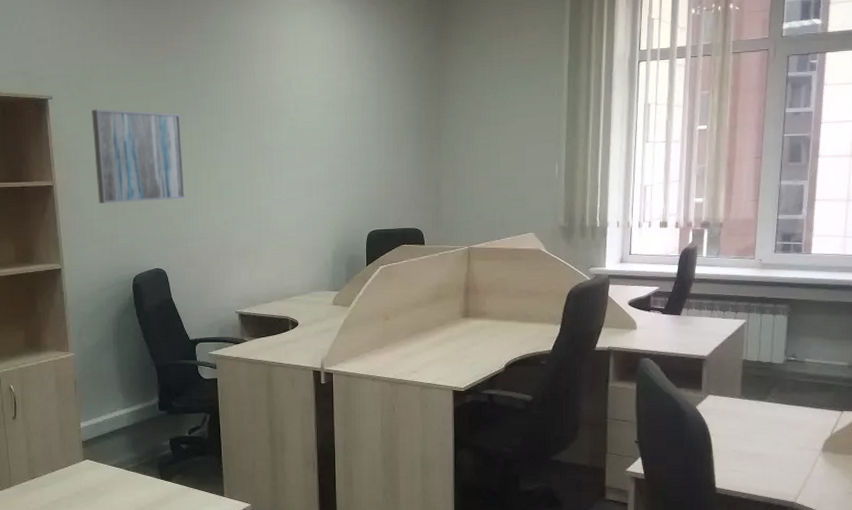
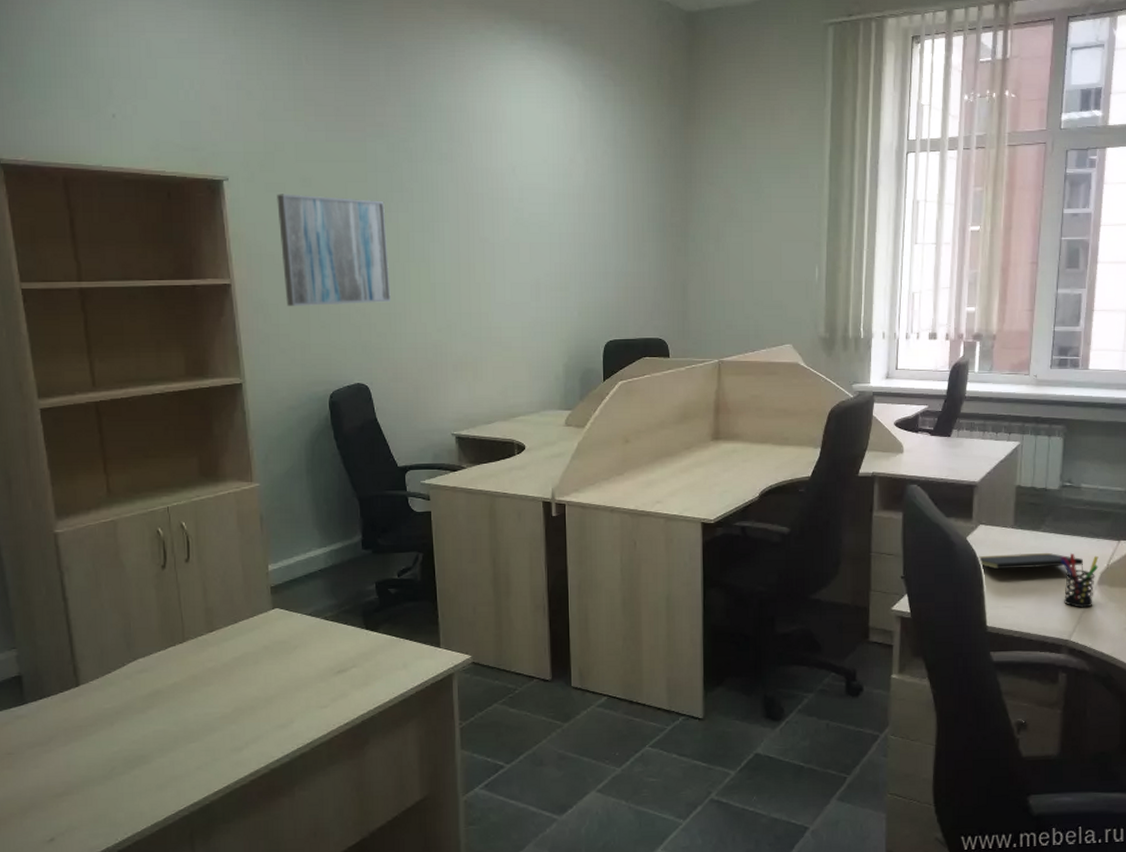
notepad: none [708,421,809,442] -> present [979,552,1084,574]
pen holder: none [786,423,823,473] -> present [1060,554,1099,608]

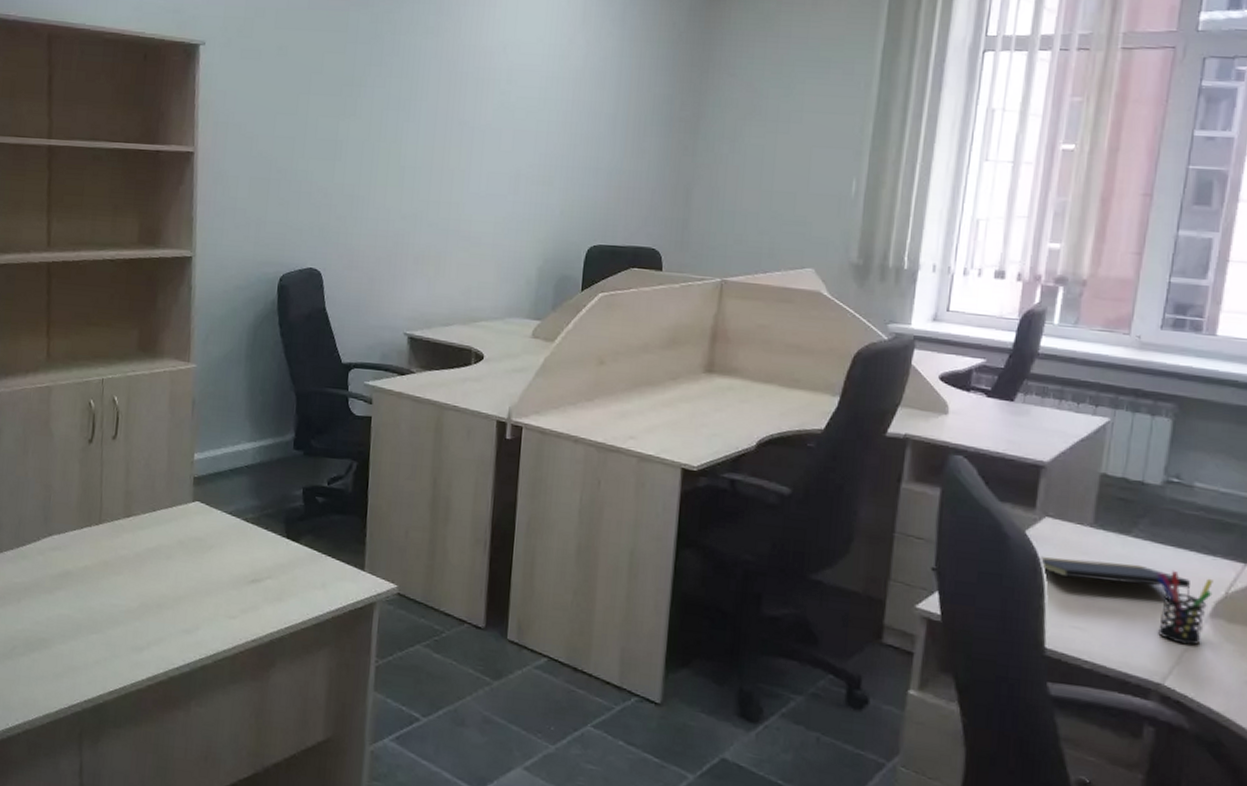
wall art: present [277,194,391,306] -> none [247,61,361,183]

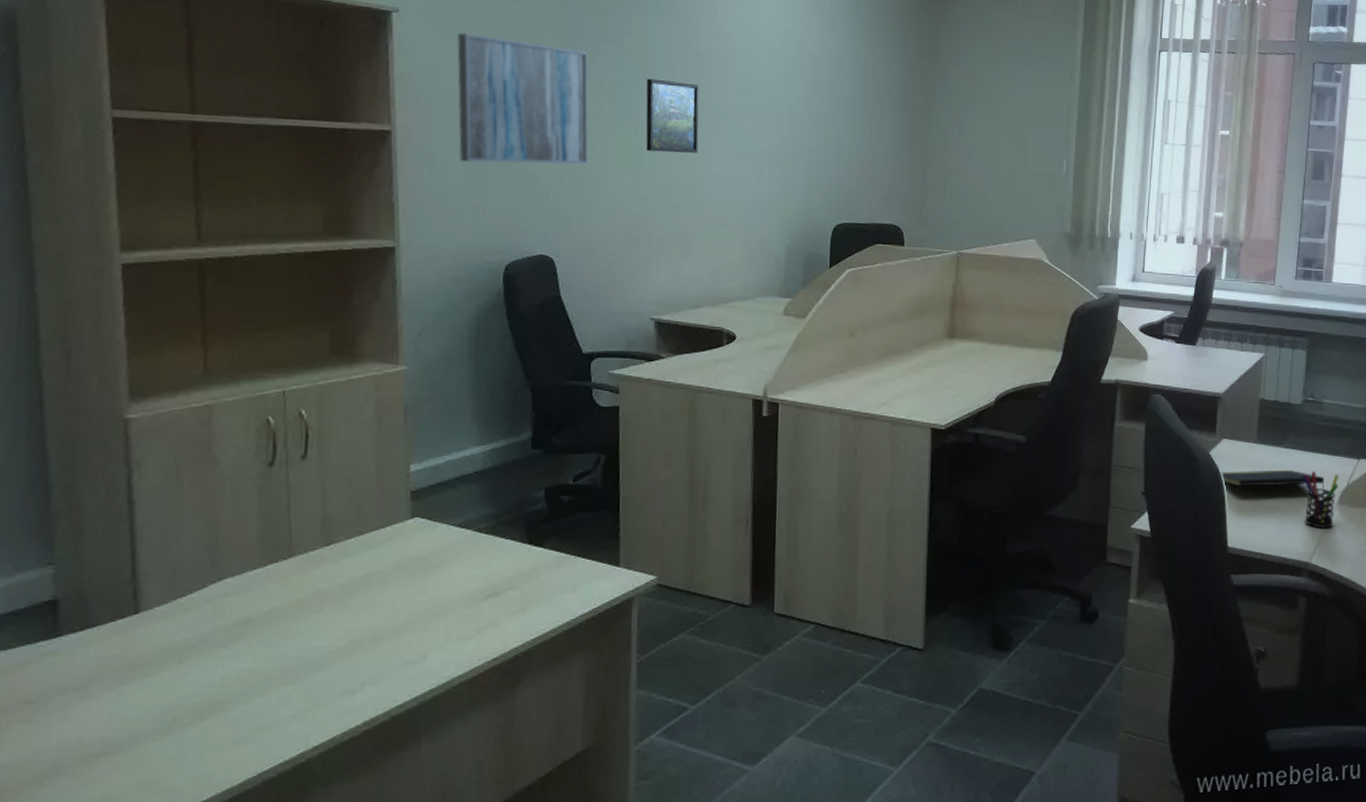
wall art: none [247,61,361,183] -> present [457,33,589,165]
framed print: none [408,98,461,172] -> present [646,78,700,153]

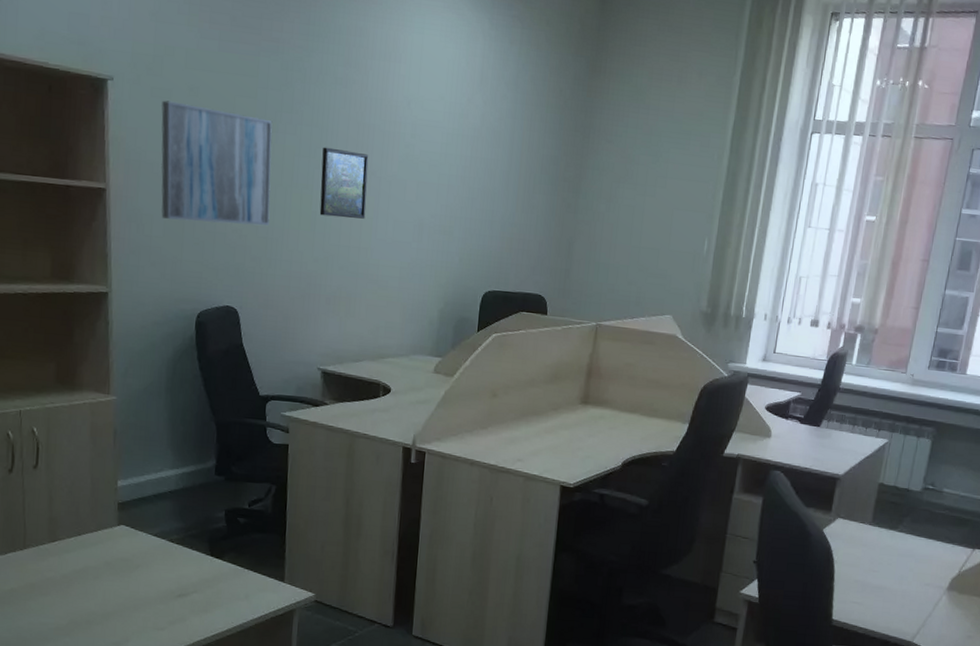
notepad: present [1221,469,1325,493] -> none [832,549,936,578]
pen holder: present [1302,471,1339,529] -> none [912,557,951,612]

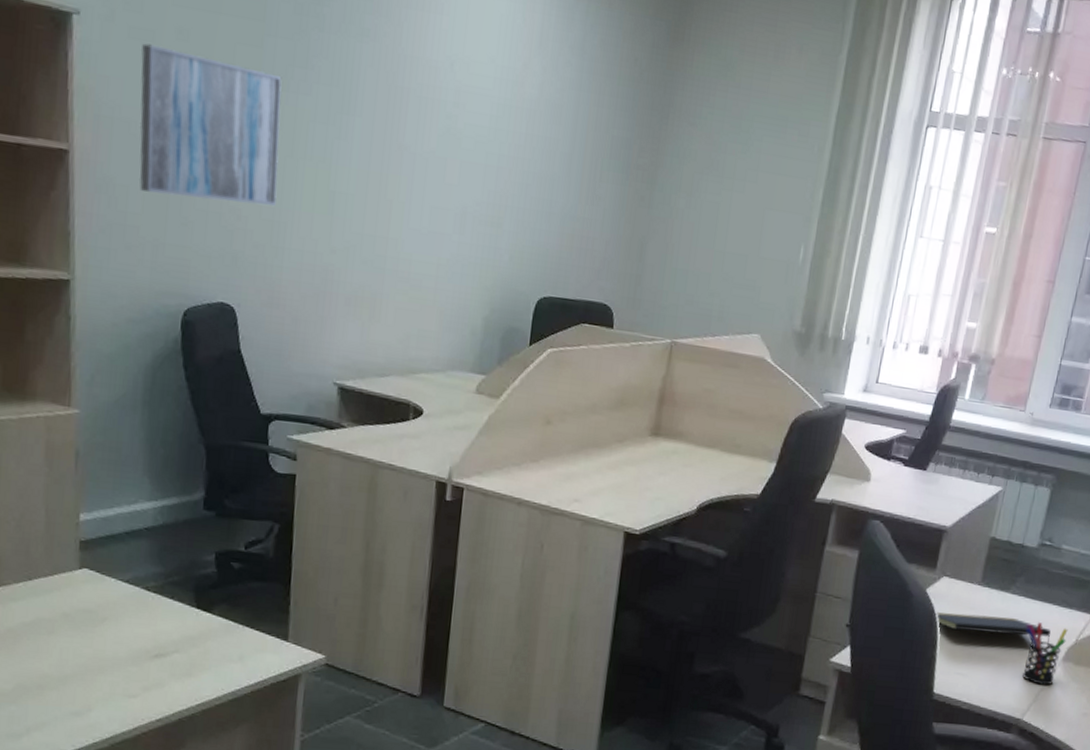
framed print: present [319,147,369,219] -> none [339,112,402,203]
notepad: none [832,549,936,578] -> present [935,612,1051,647]
pen holder: none [912,557,951,612] -> present [1022,622,1068,686]

